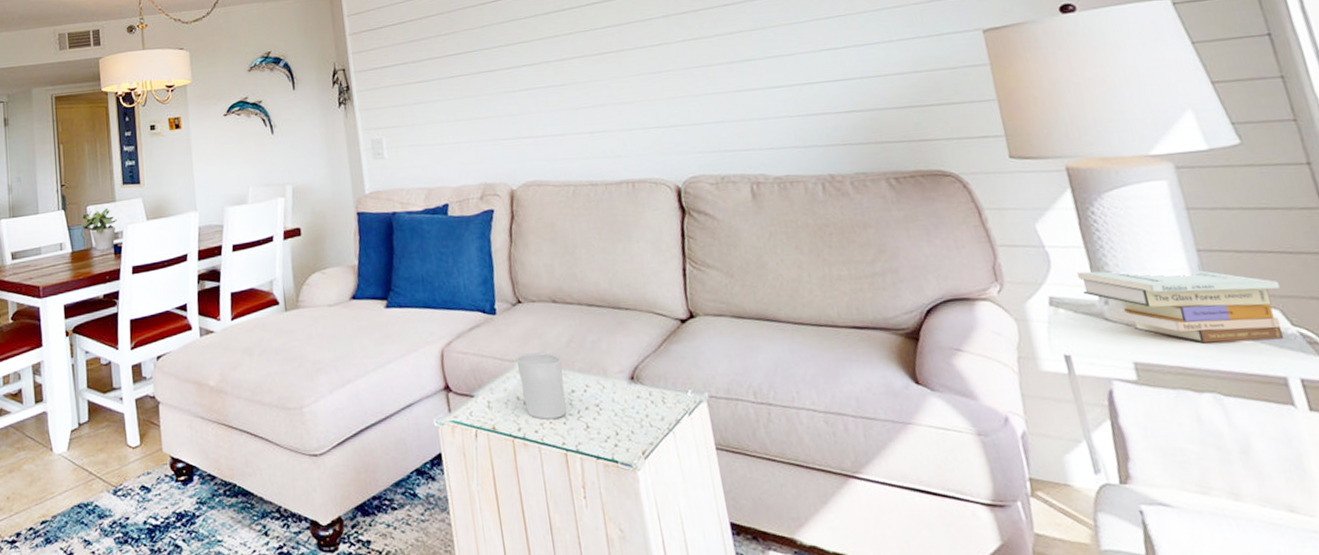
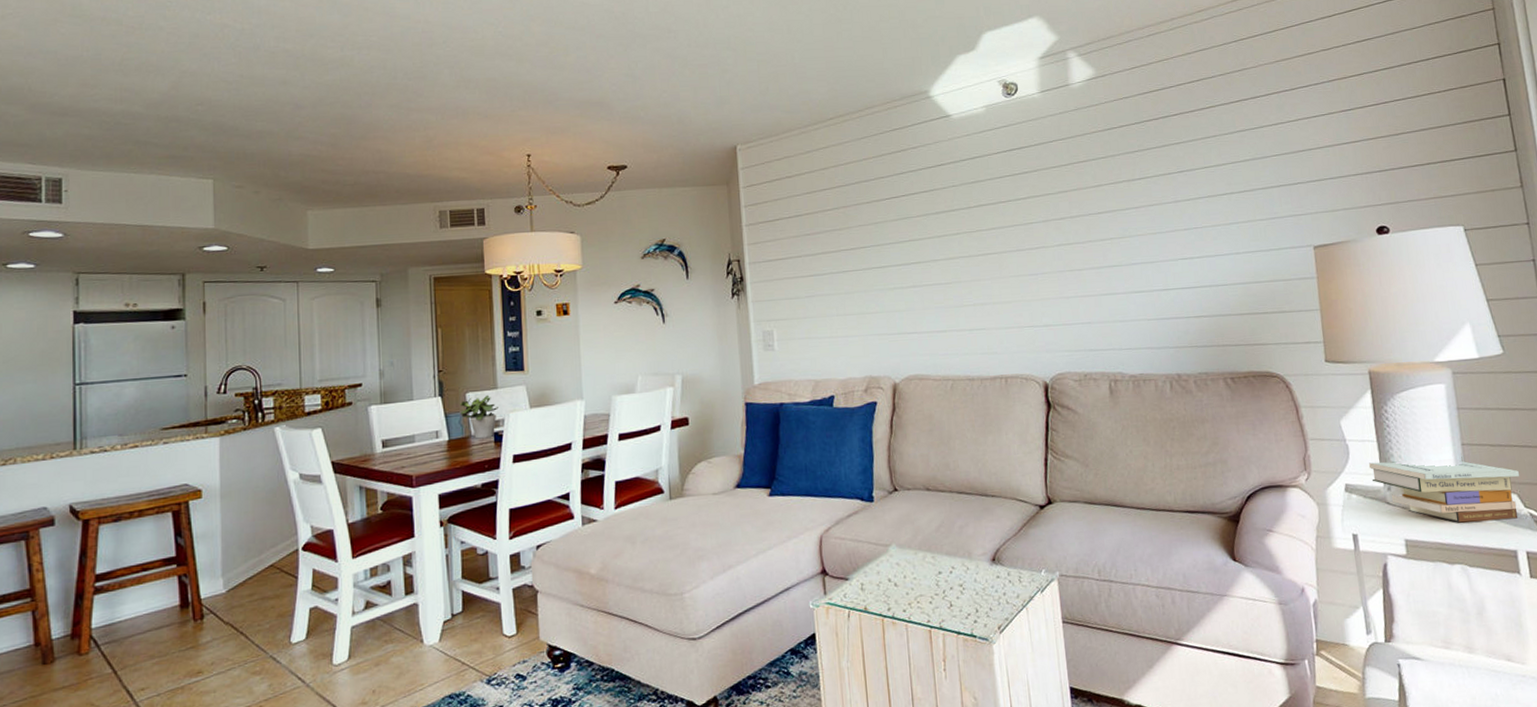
candle holder: present [516,352,567,419] -> none [889,537,933,599]

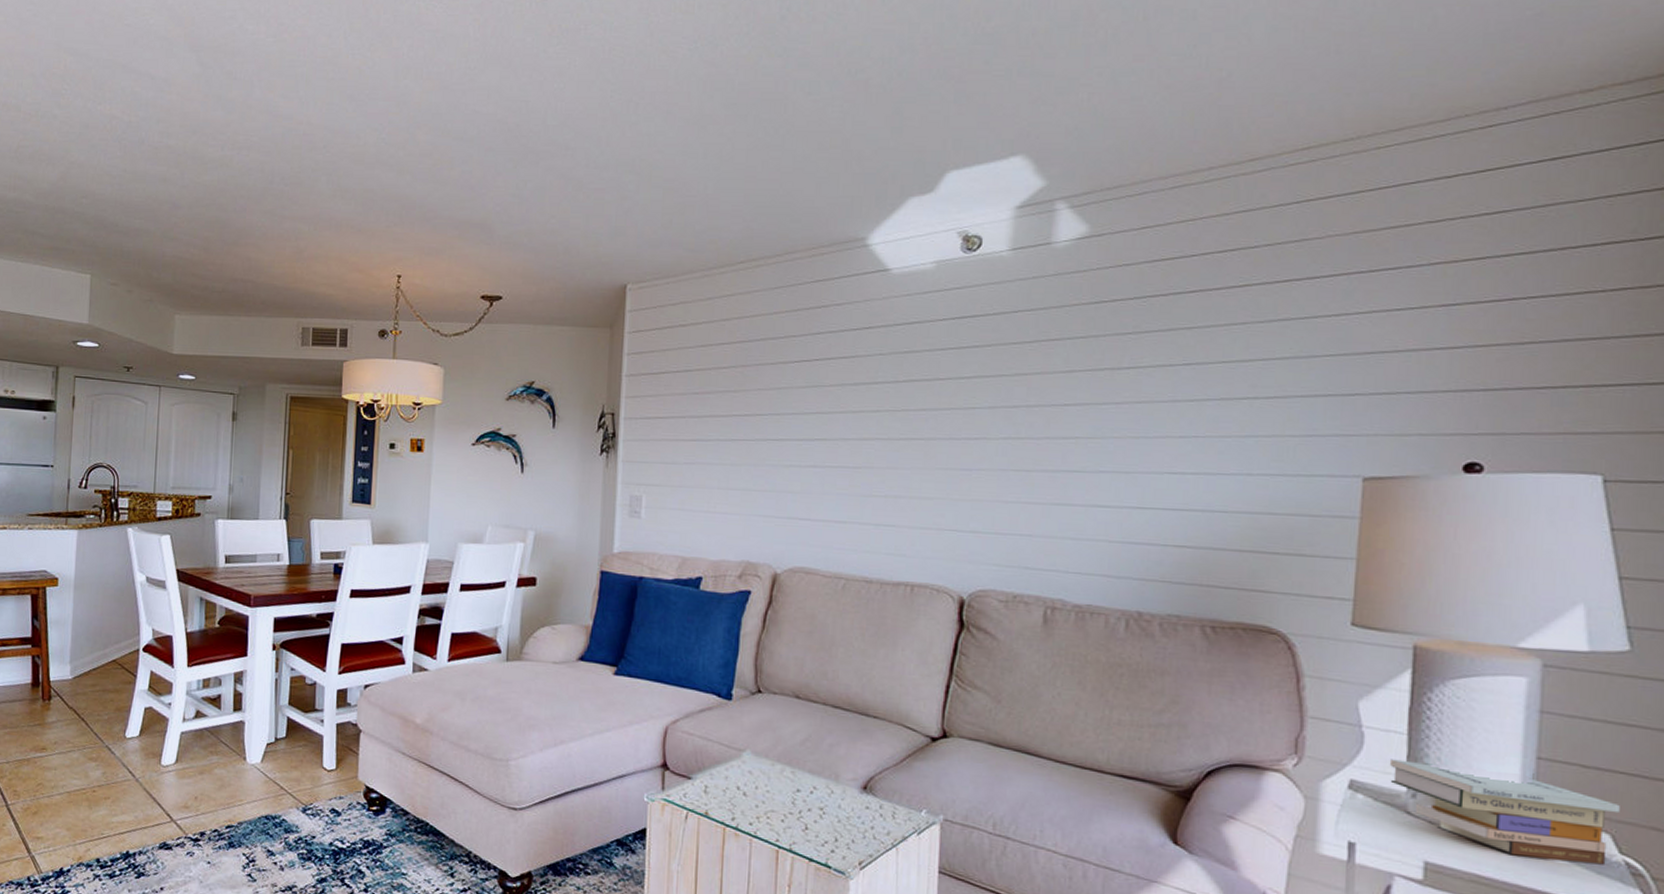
potted plant: present [459,394,498,439] -> none [302,524,341,569]

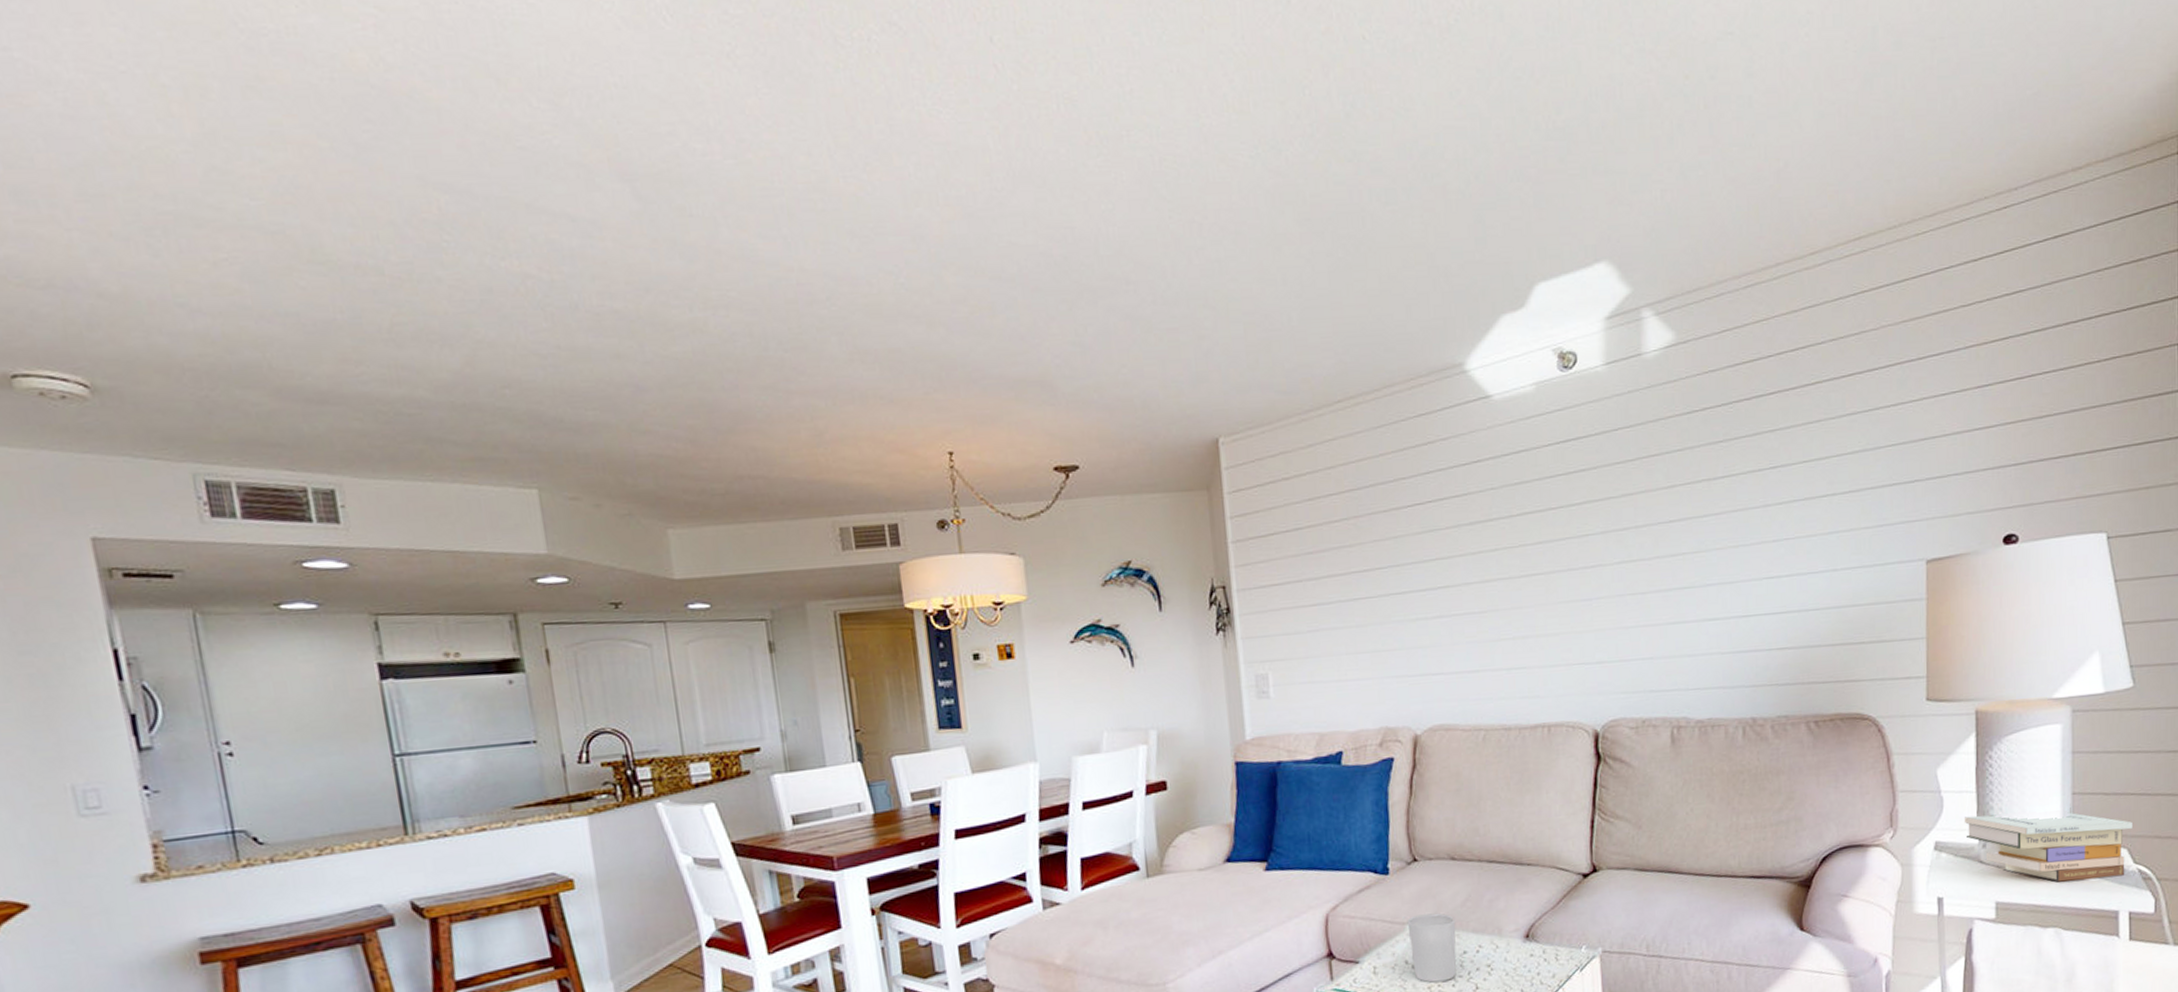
candle holder: none [743,744,793,815] -> present [1407,913,1457,983]

